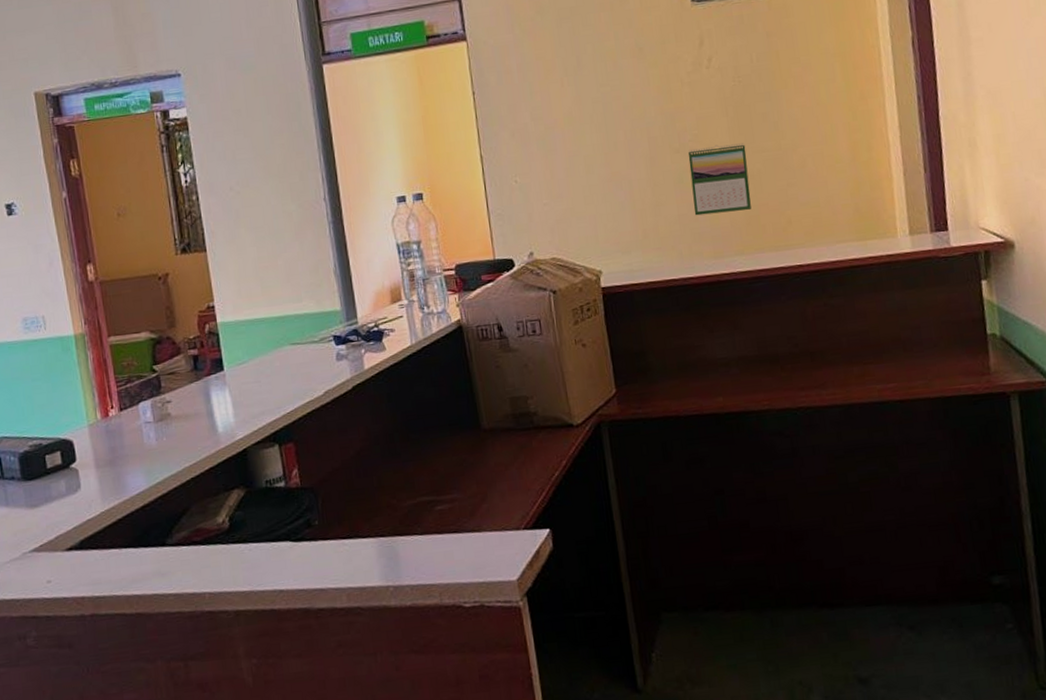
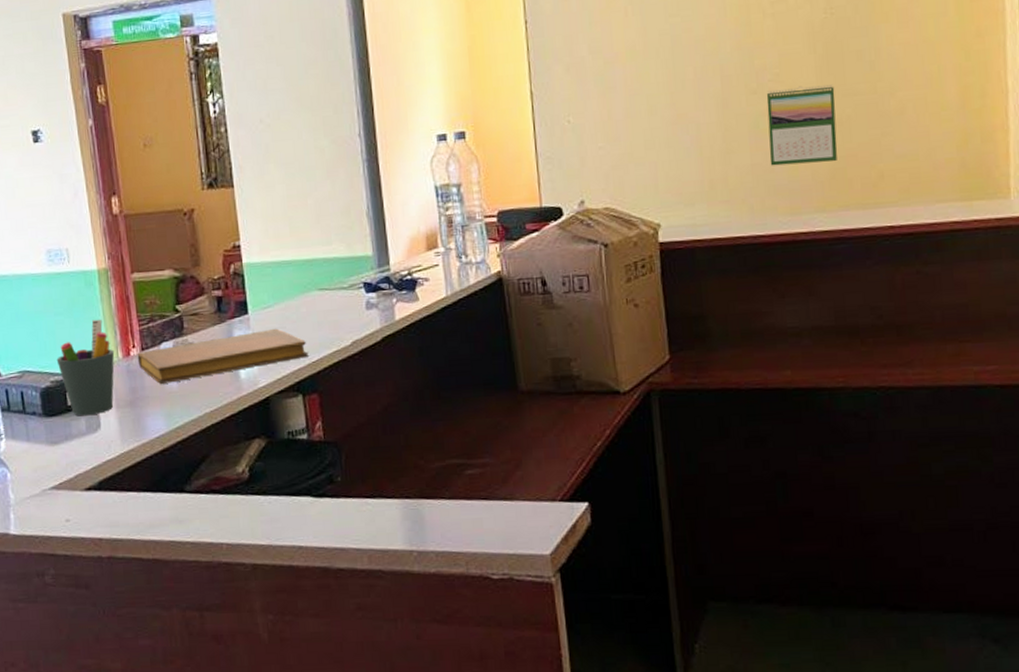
pen holder: none [34,382,94,478] -> present [56,319,115,416]
notebook: none [116,382,283,442] -> present [137,328,308,384]

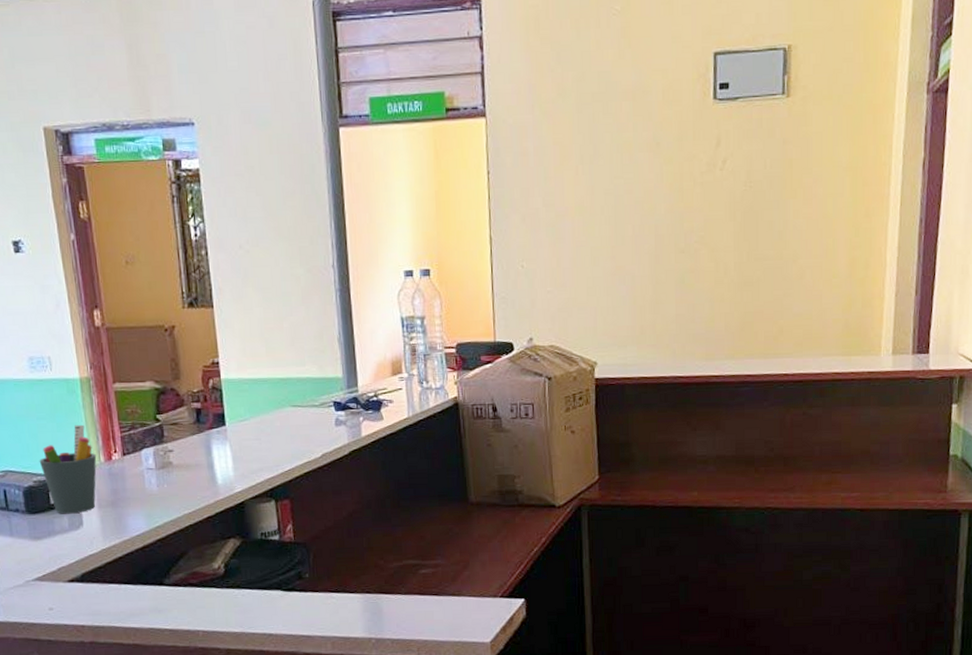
notebook: present [137,328,308,384] -> none [119,439,281,487]
calendar: present [766,84,838,166] -> none [691,248,749,317]

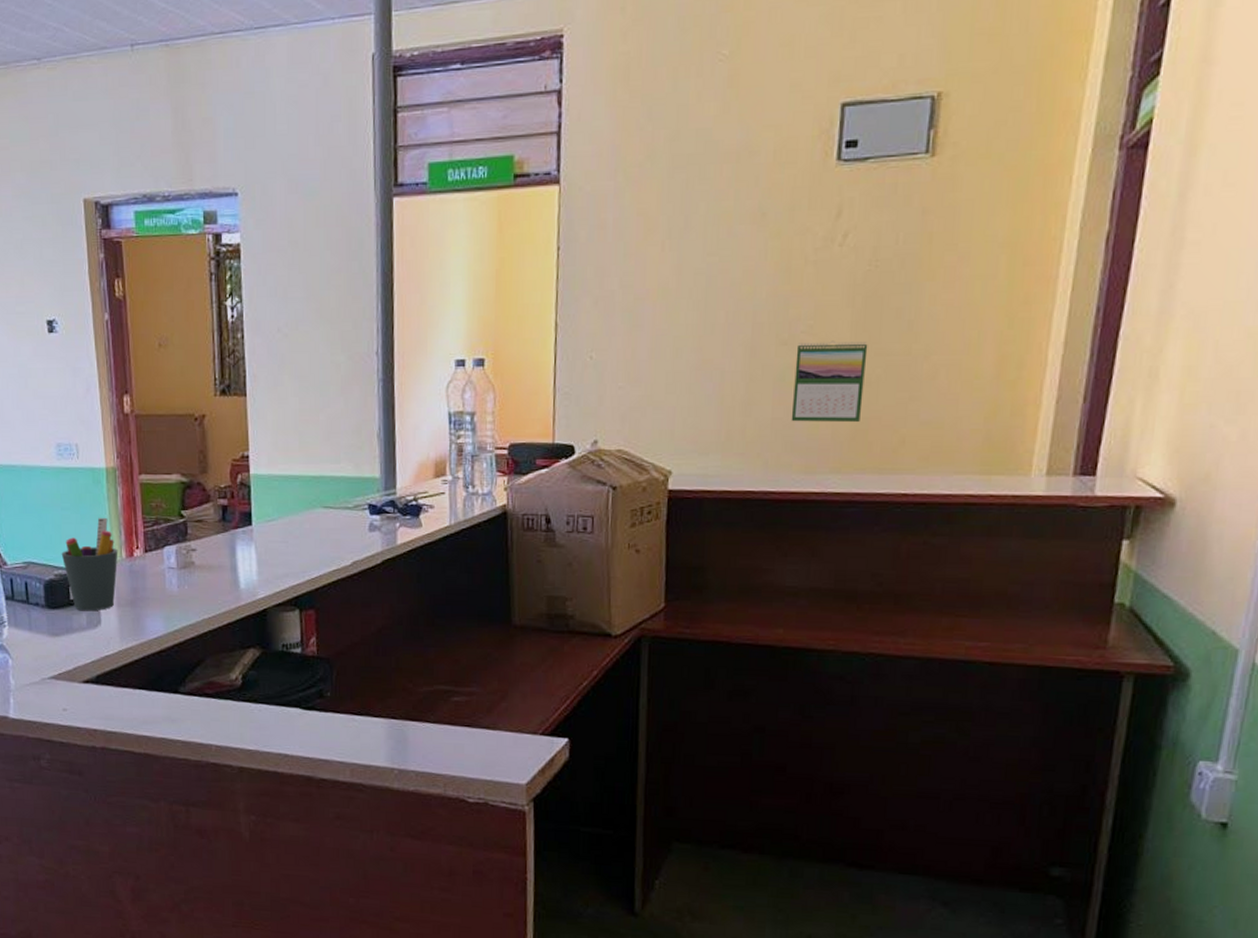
calendar: none [691,248,749,317] -> present [791,340,868,422]

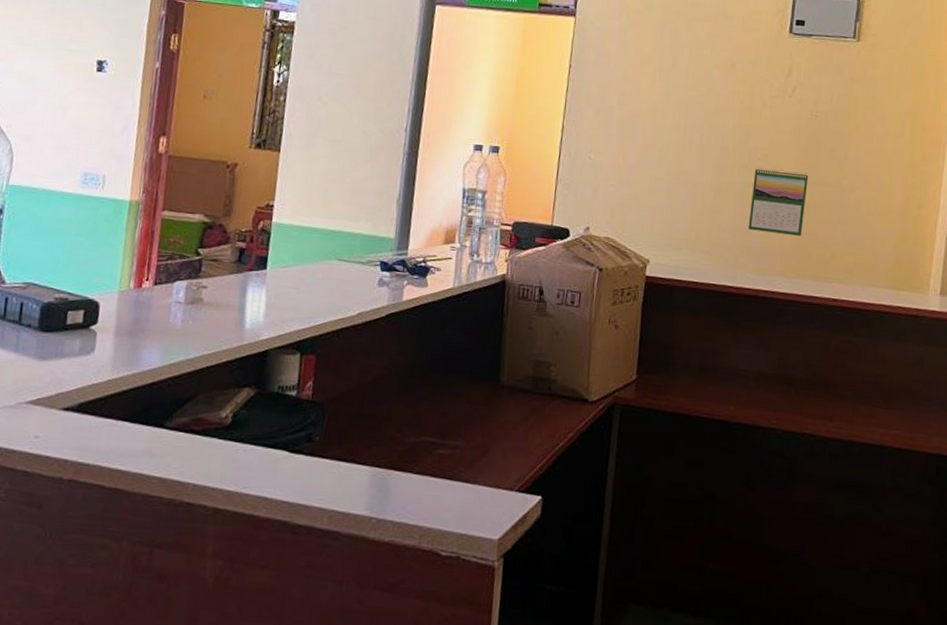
pen holder: present [61,517,118,611] -> none [66,246,127,338]

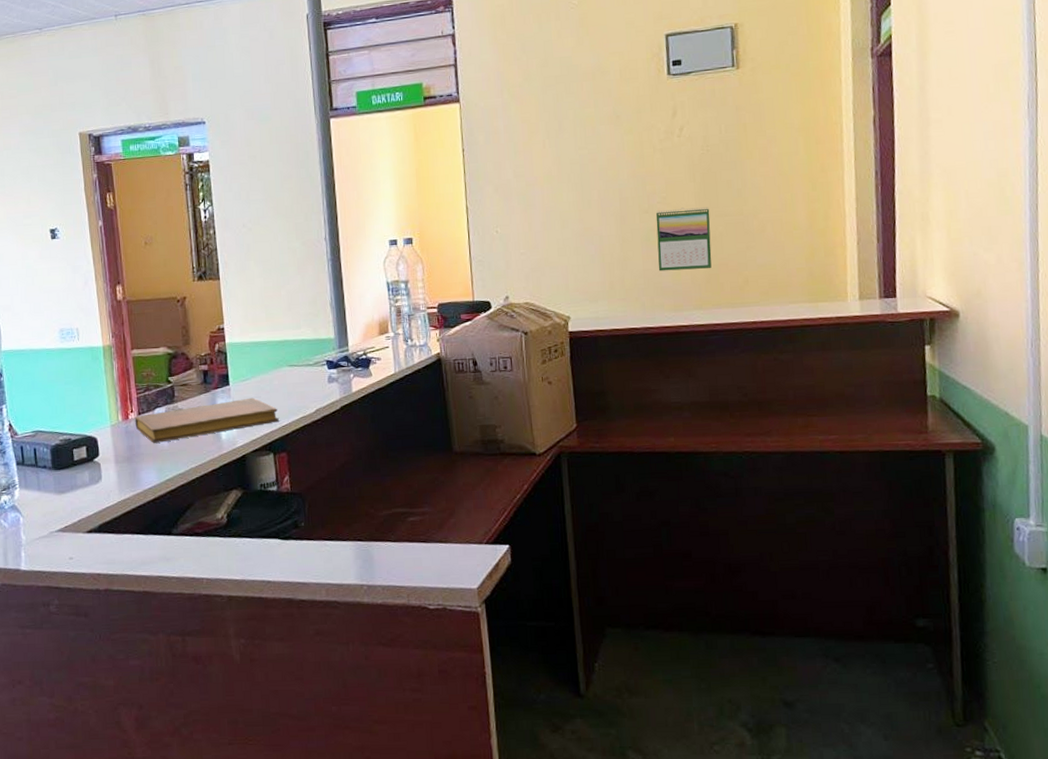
notebook: none [147,285,315,321] -> present [134,397,279,443]

